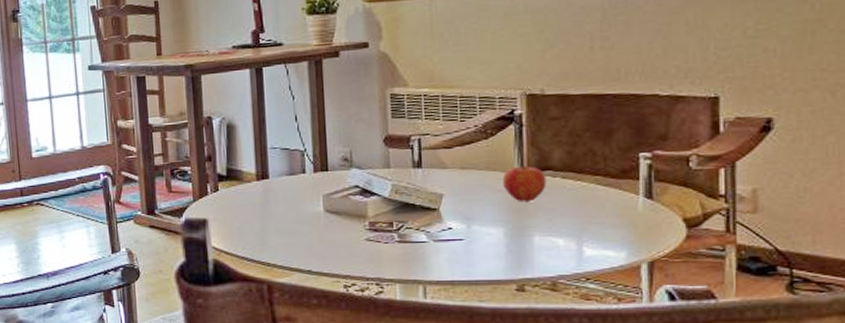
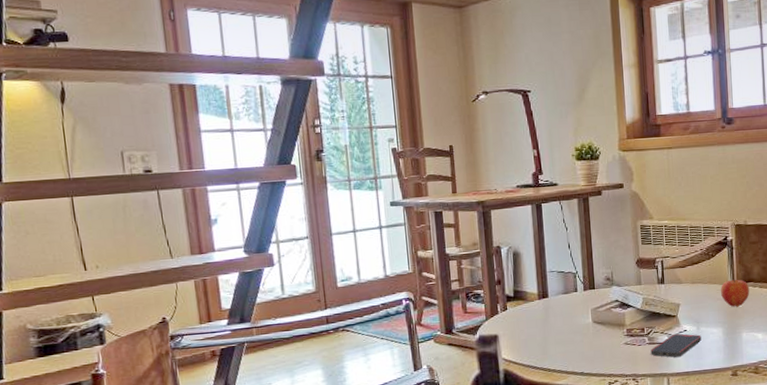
smartphone: none [401,231,473,262] -> present [650,333,702,358]

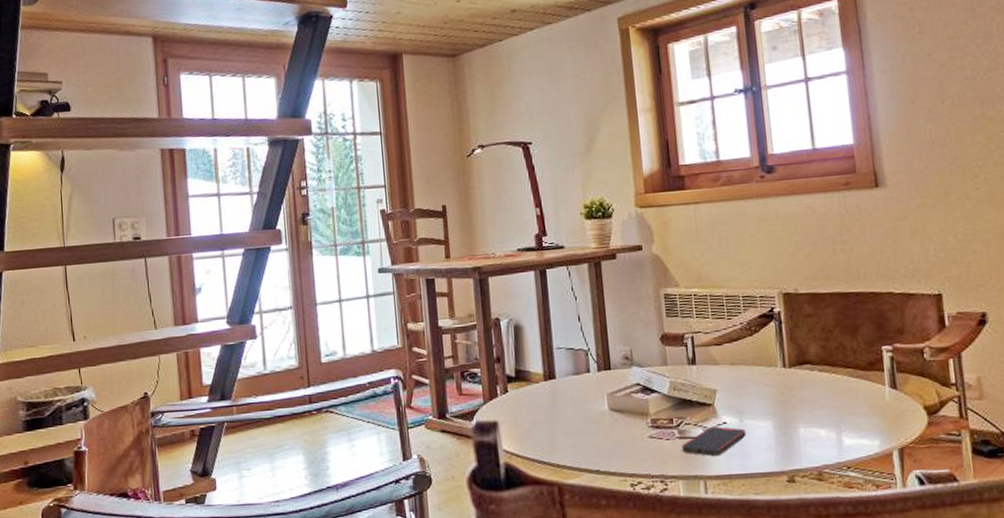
apple: present [721,278,750,308] -> none [768,359,807,396]

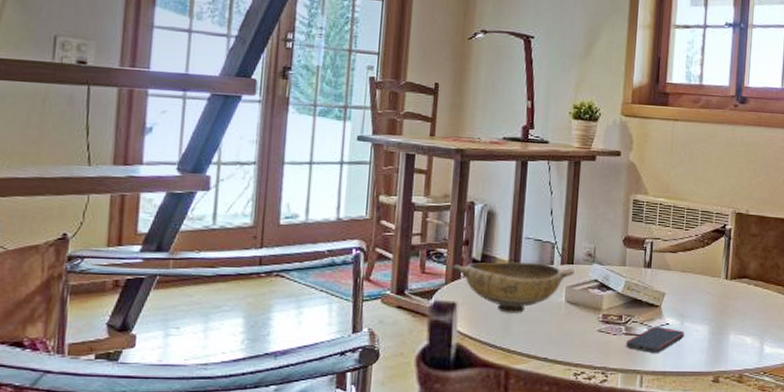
bowl: none [488,372,613,427] -> present [453,261,574,313]

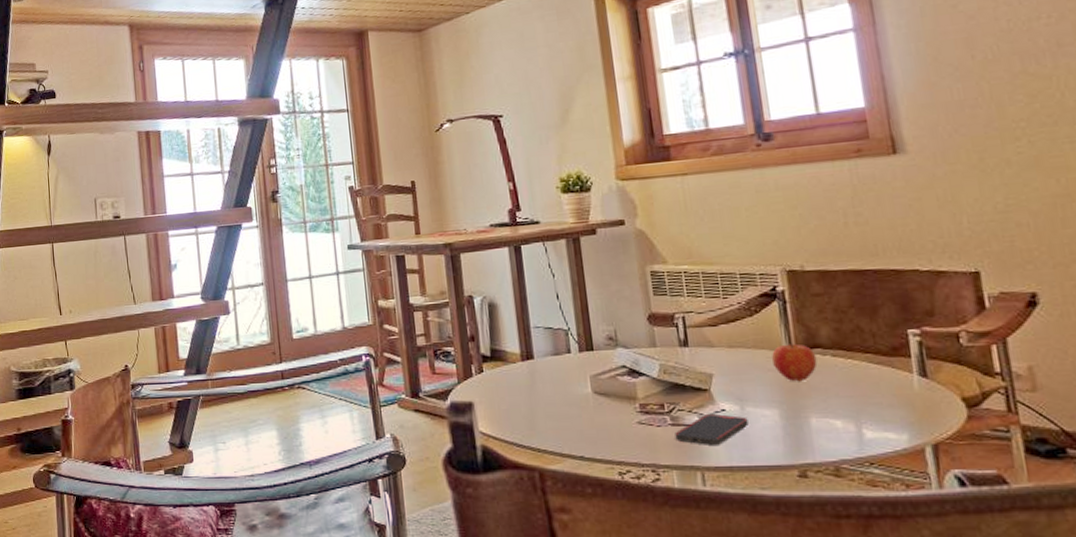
bowl: present [453,261,574,313] -> none [463,353,597,409]
apple: none [712,272,744,305] -> present [772,342,818,382]

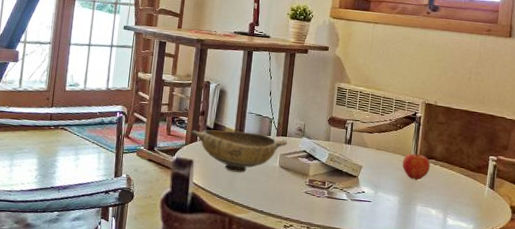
bowl: none [463,353,597,409] -> present [191,130,287,173]
smartphone: present [675,413,749,447] -> none [327,193,378,216]

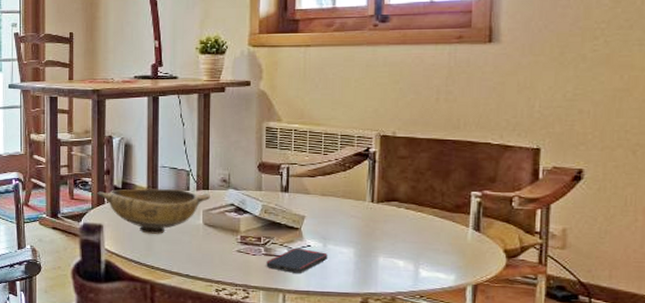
smartphone: none [327,193,378,216] -> present [266,247,328,274]
apple: present [402,152,431,181] -> none [356,195,393,228]

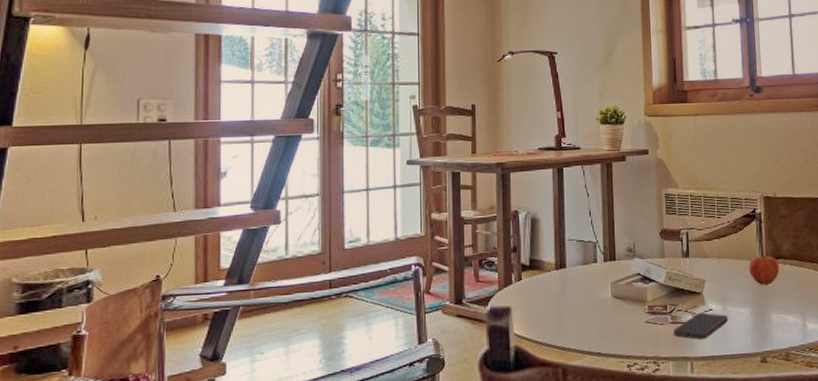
bowl: present [97,188,210,234] -> none [504,262,617,313]
apple: none [356,195,393,228] -> present [749,254,780,286]

